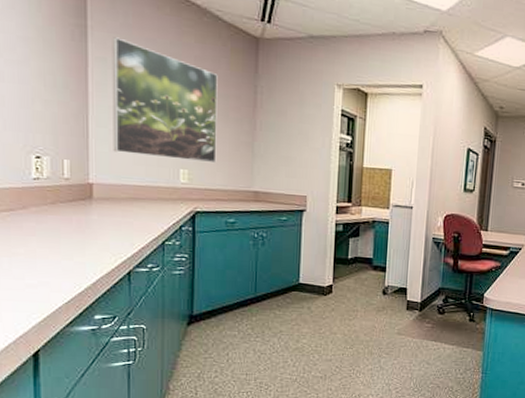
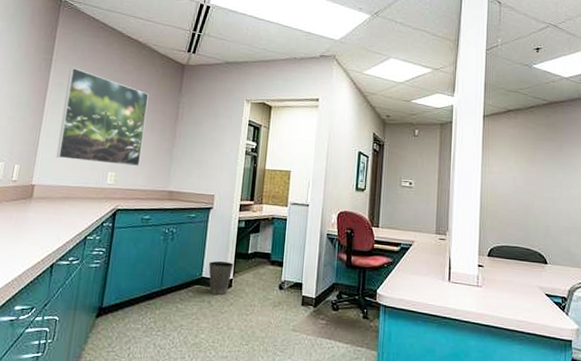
waste basket: none [305,266,333,301] -> present [208,260,234,295]

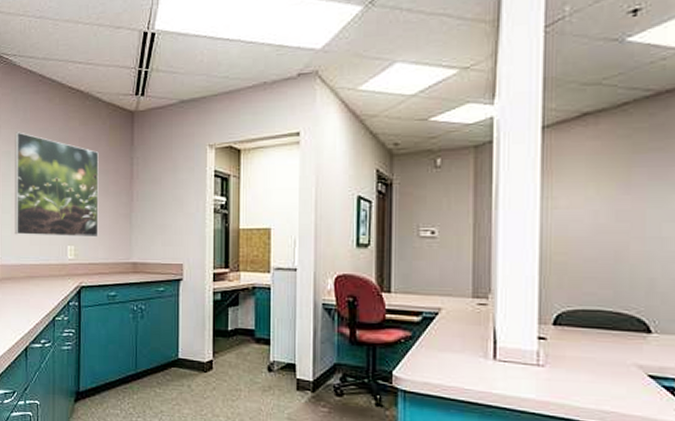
waste basket: present [208,260,234,295] -> none [184,339,213,378]

